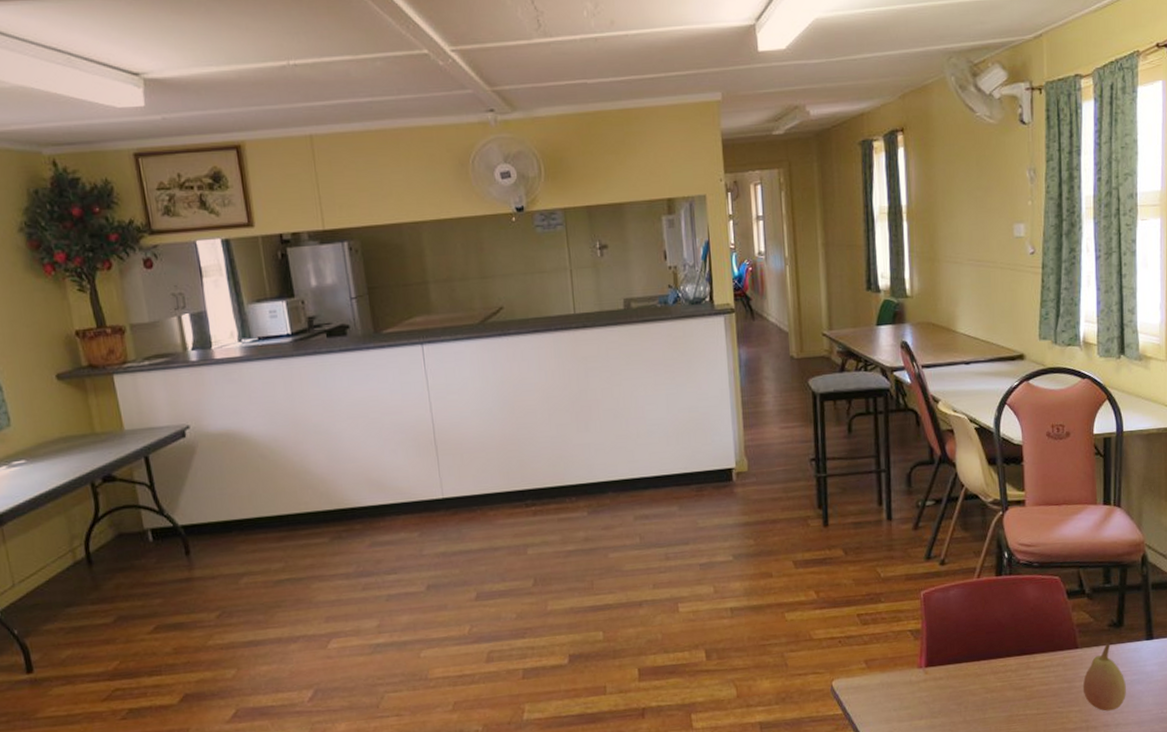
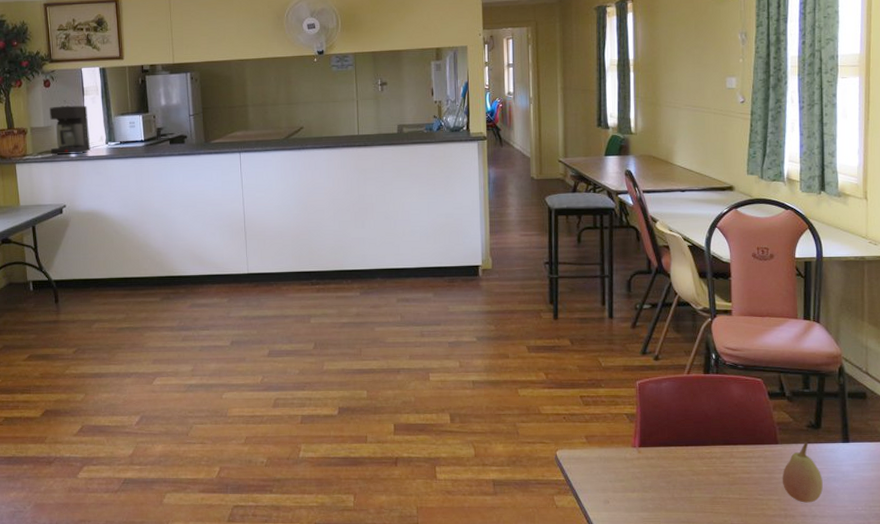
coffee maker: none [155,291,218,360] -> present [50,105,91,155]

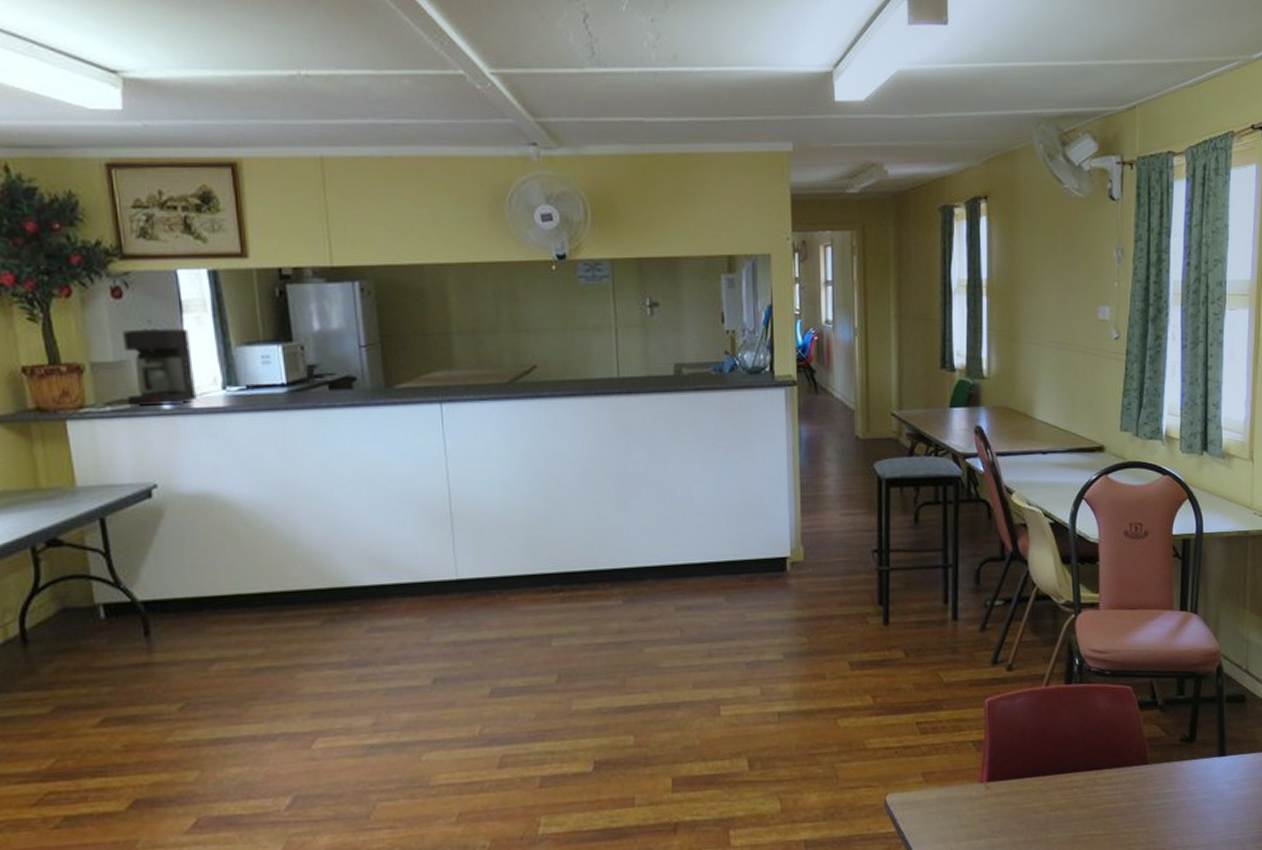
fruit: present [782,441,823,503] -> none [1151,758,1196,833]

